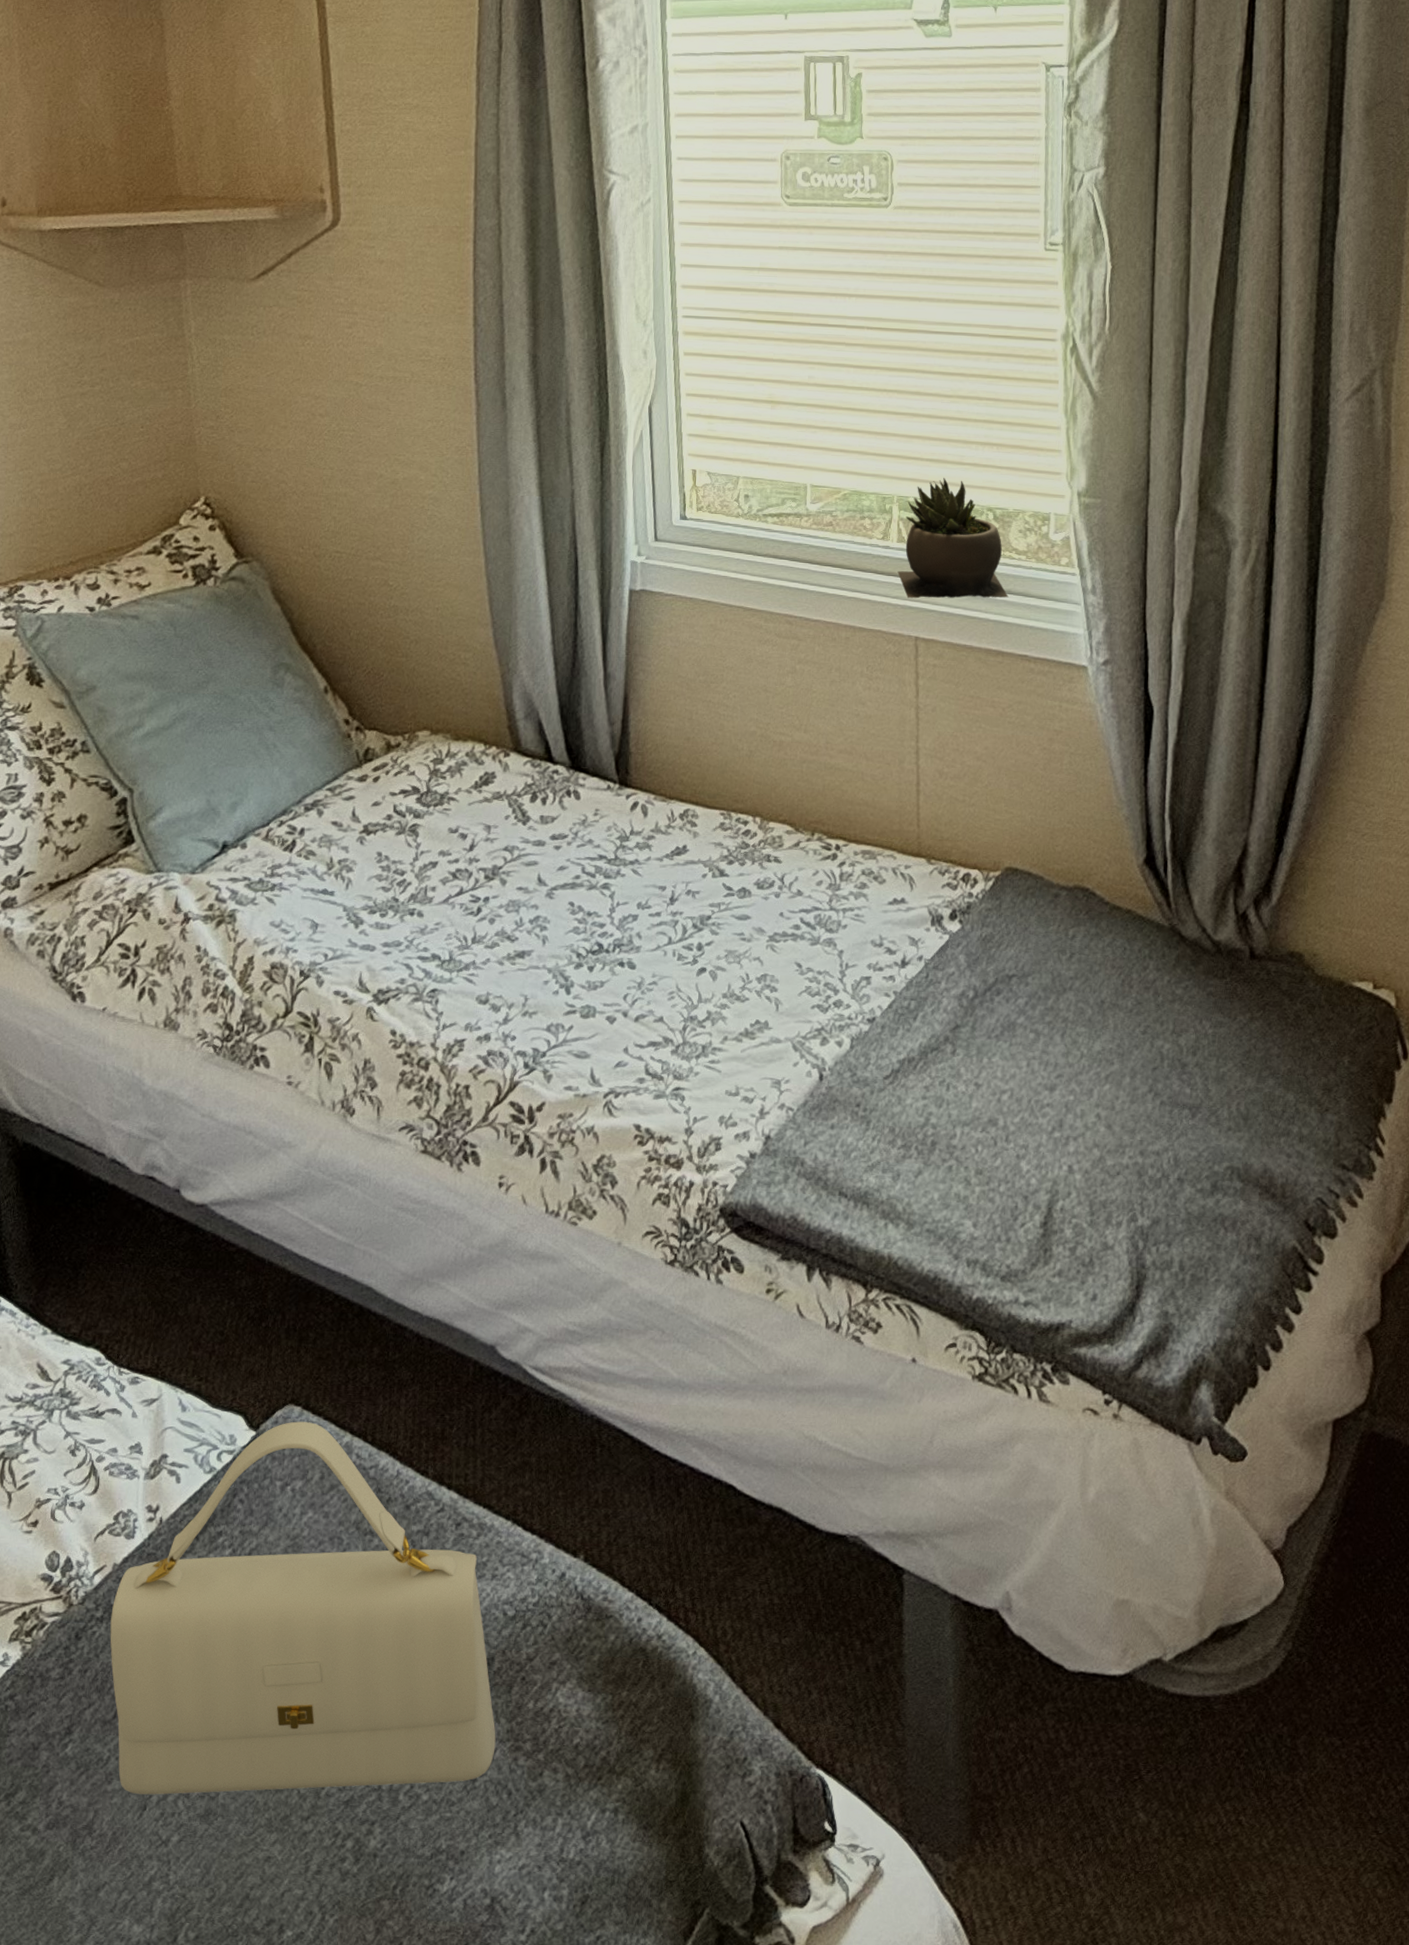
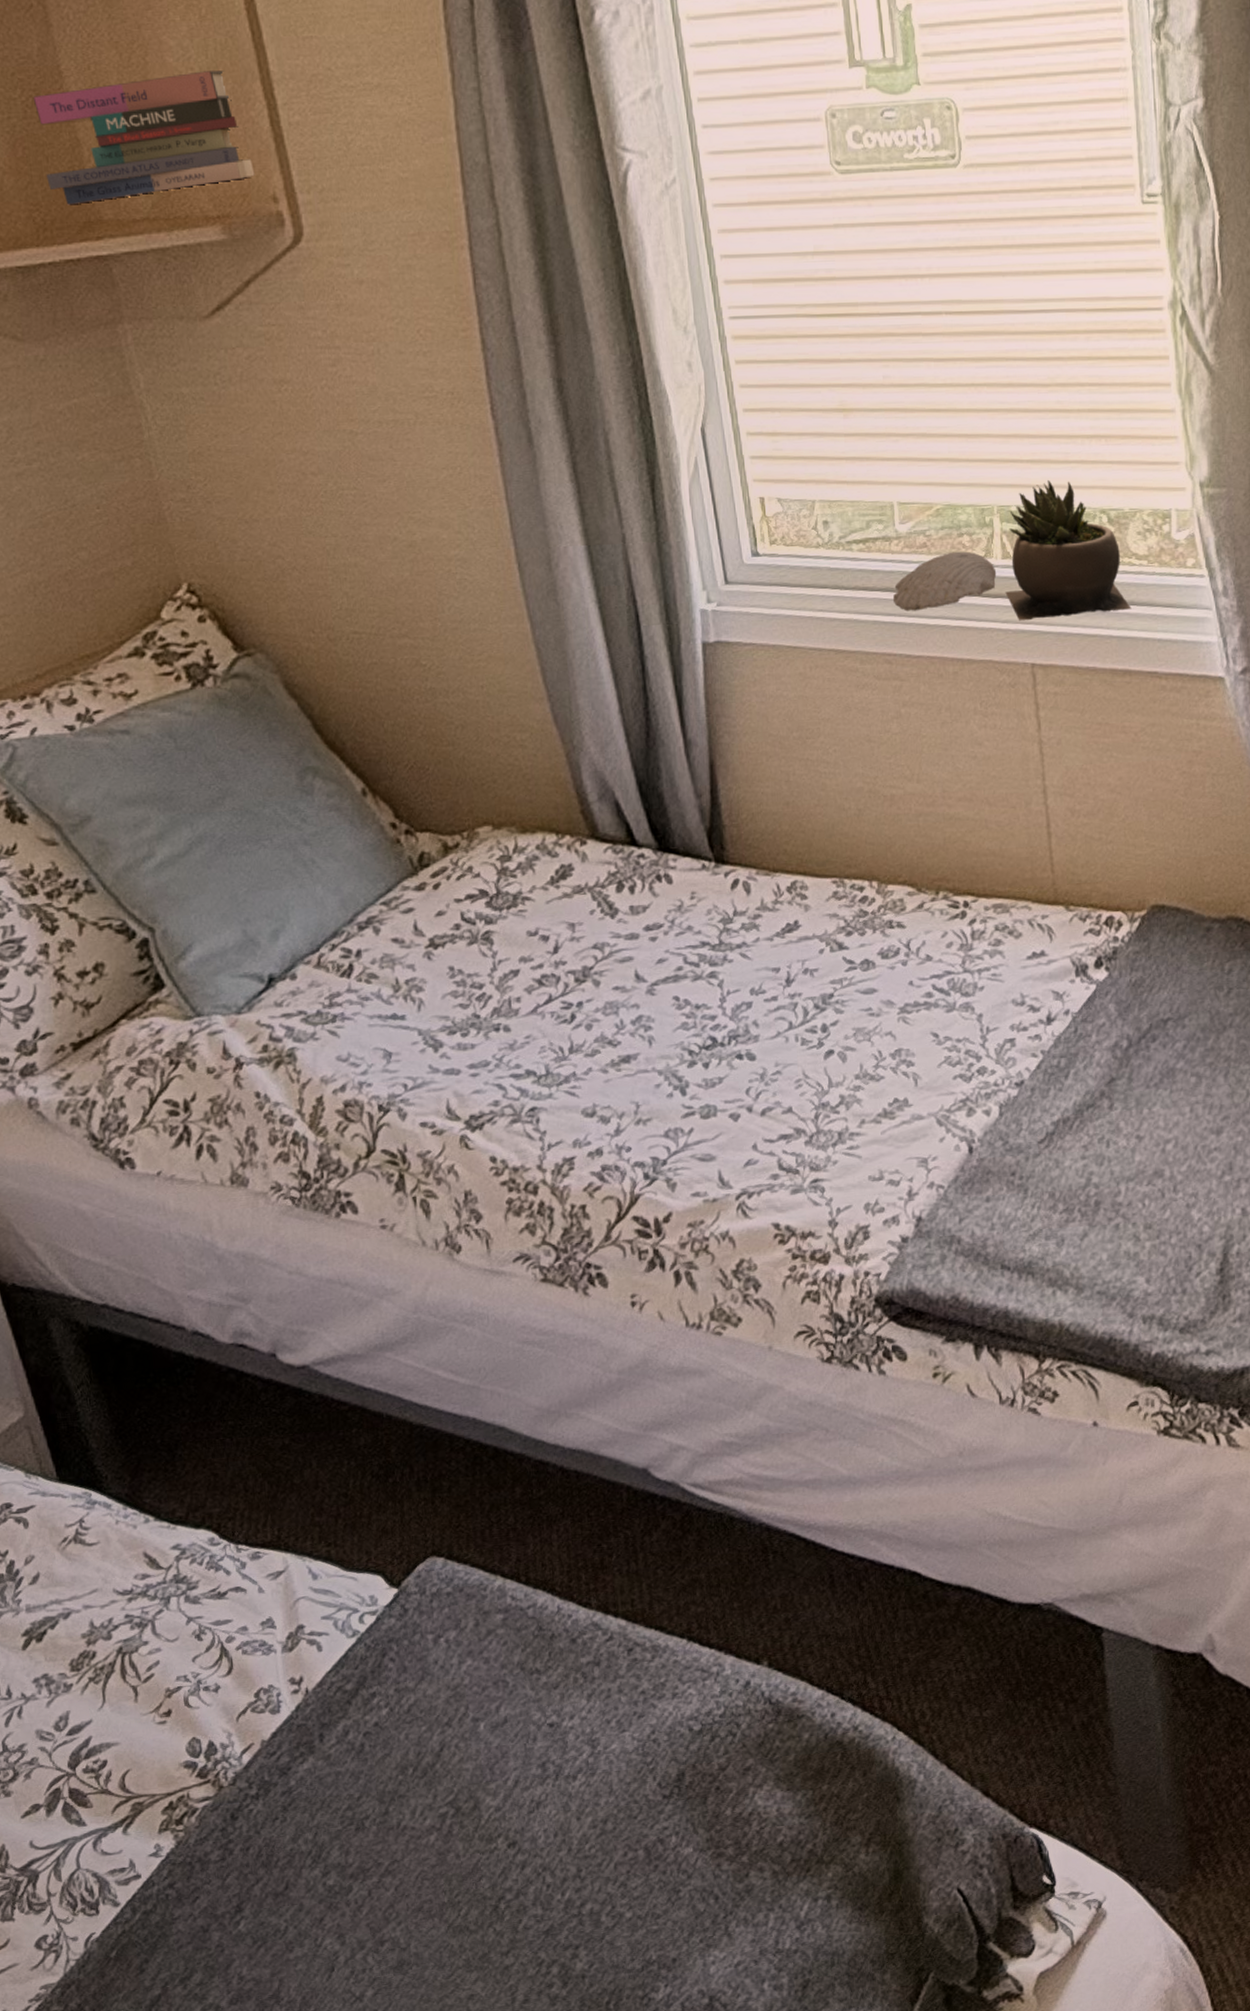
handbag: present [110,1421,496,1795] -> none [266,1571,697,1958]
books: none [141,85,308,182] -> present [32,70,255,205]
seashell: none [798,532,892,581] -> present [892,551,997,612]

